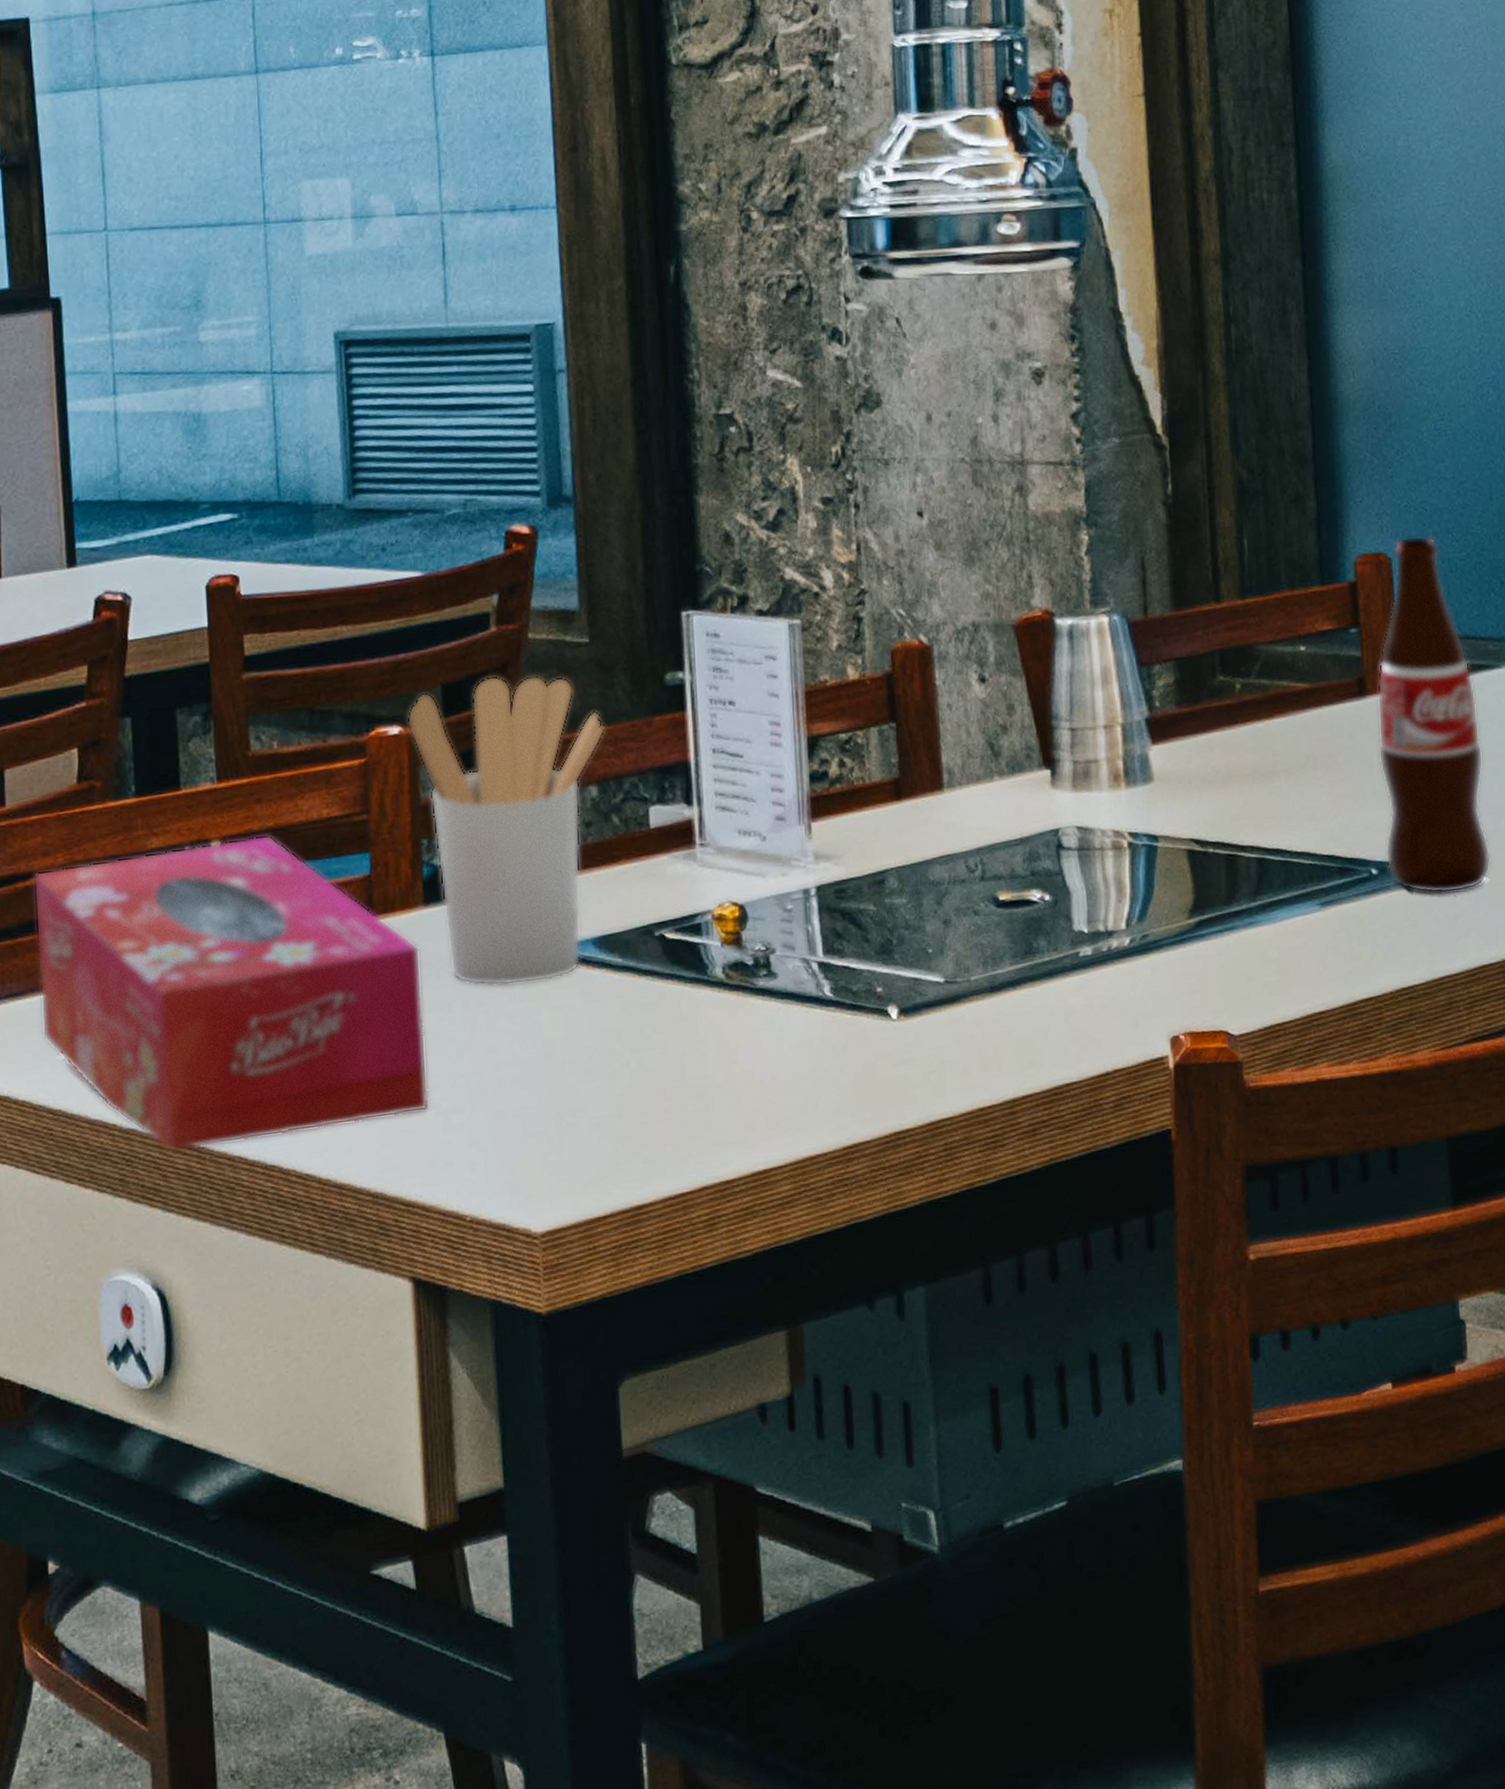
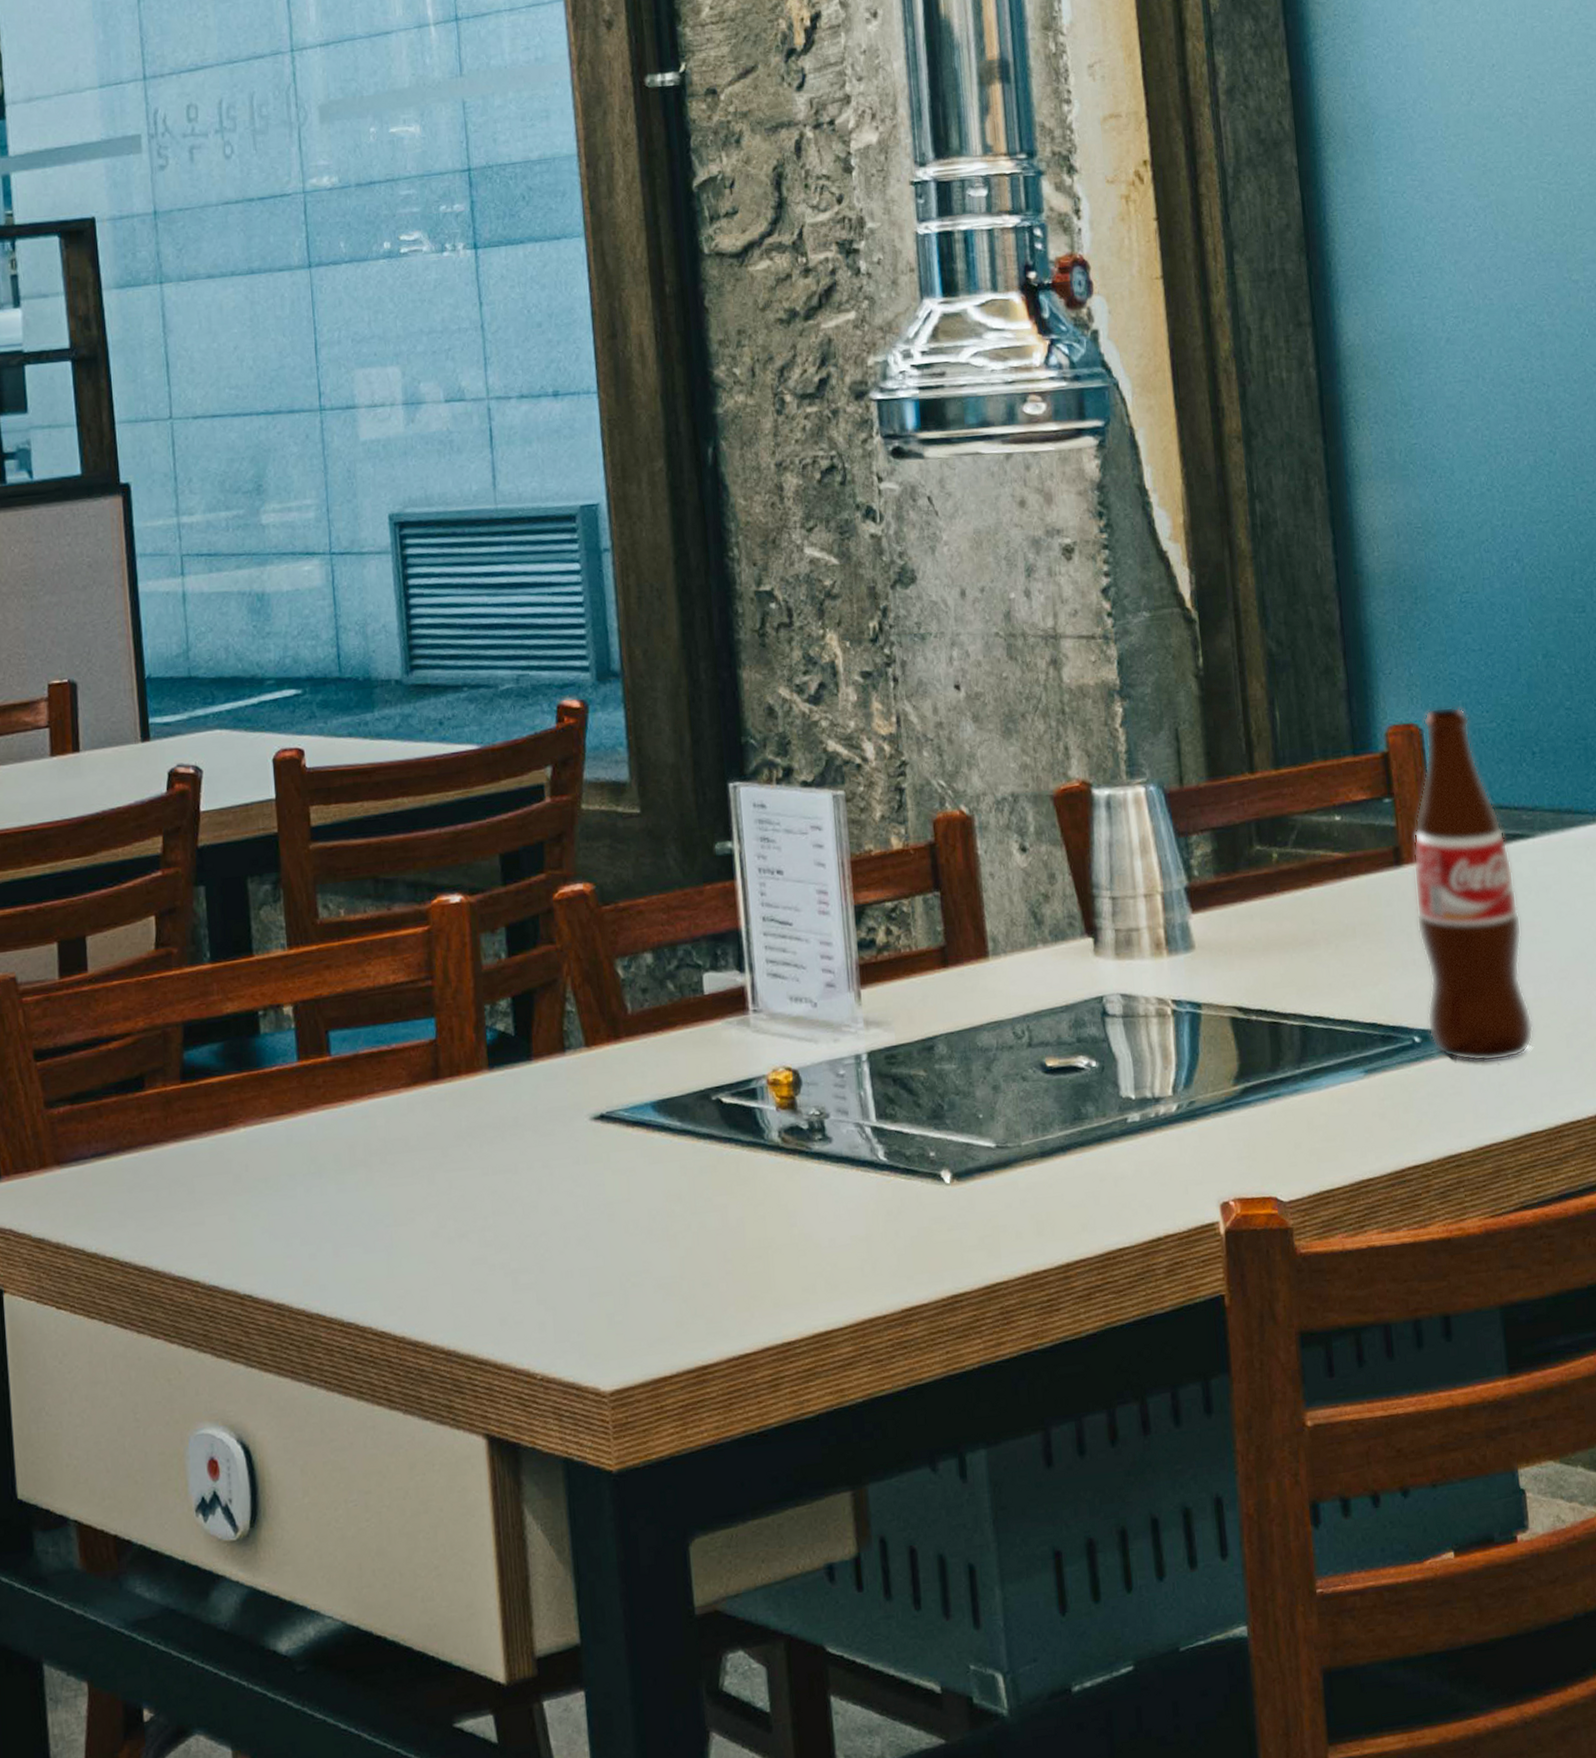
tissue box: present [33,835,429,1152] -> none [115,1000,498,1309]
utensil holder: present [407,675,606,987] -> none [467,845,659,1149]

